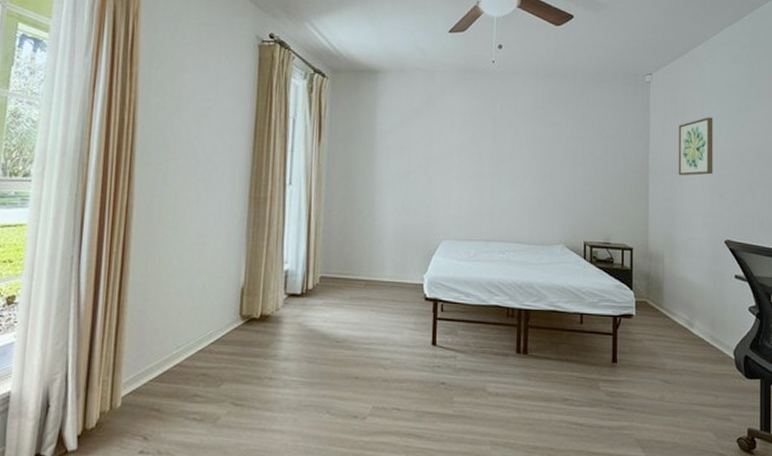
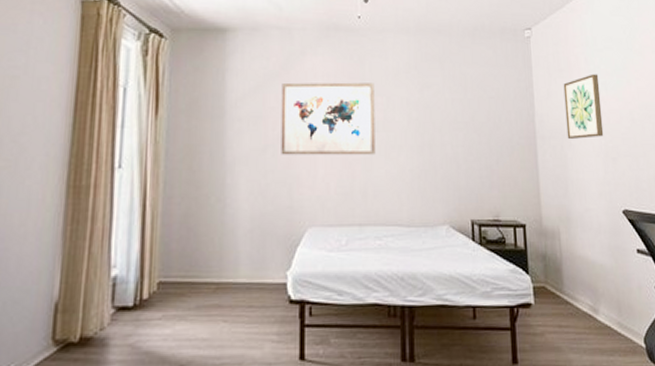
wall art: none [421,118,504,183] -> present [281,82,376,155]

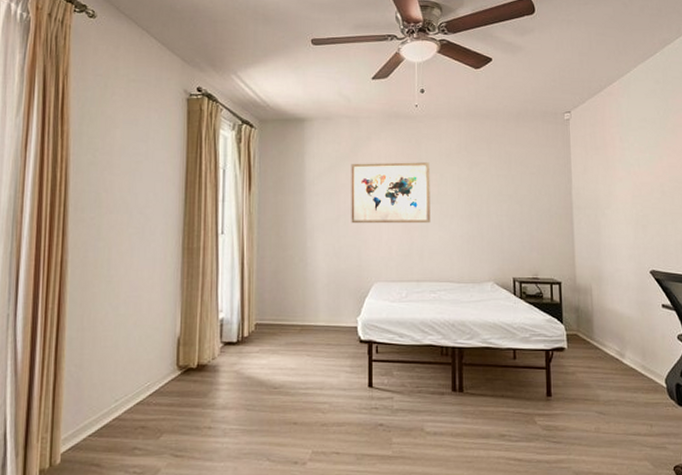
wall art: present [563,74,604,140] -> none [599,151,635,210]

